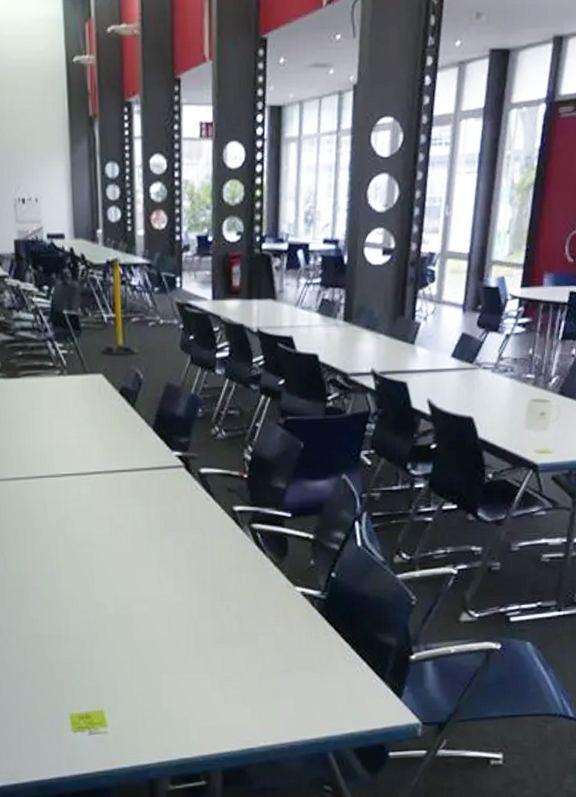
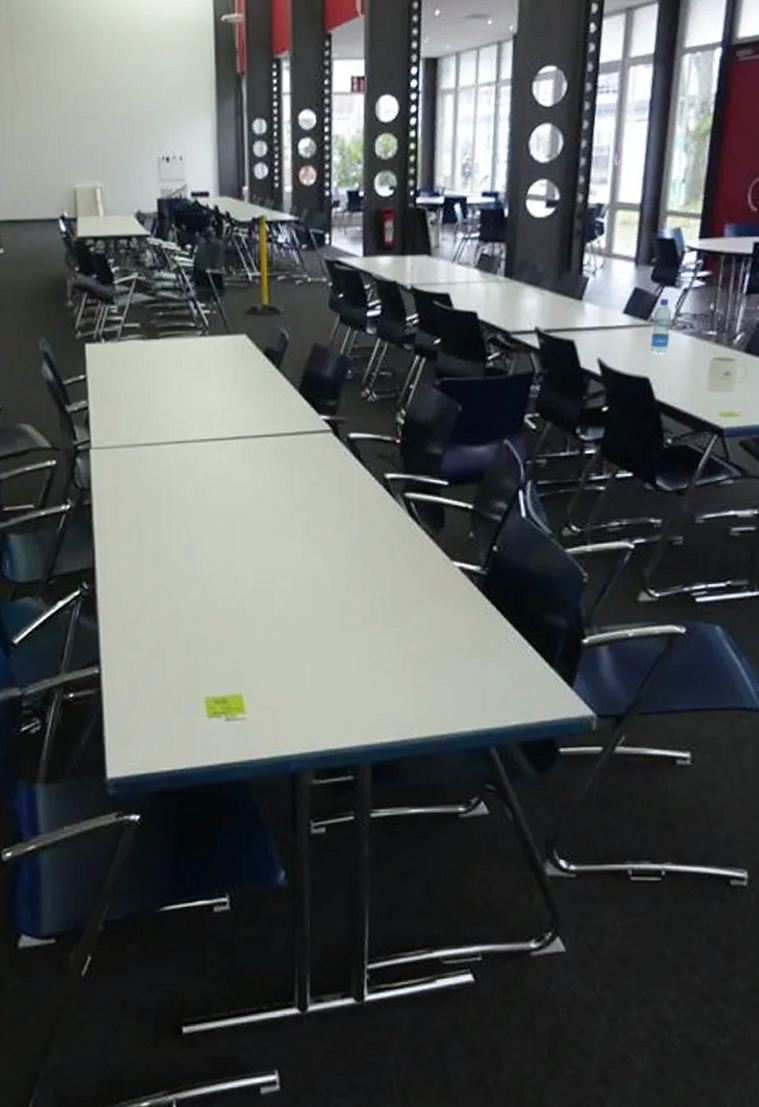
bottle: none [474,343,495,396] -> present [650,298,672,355]

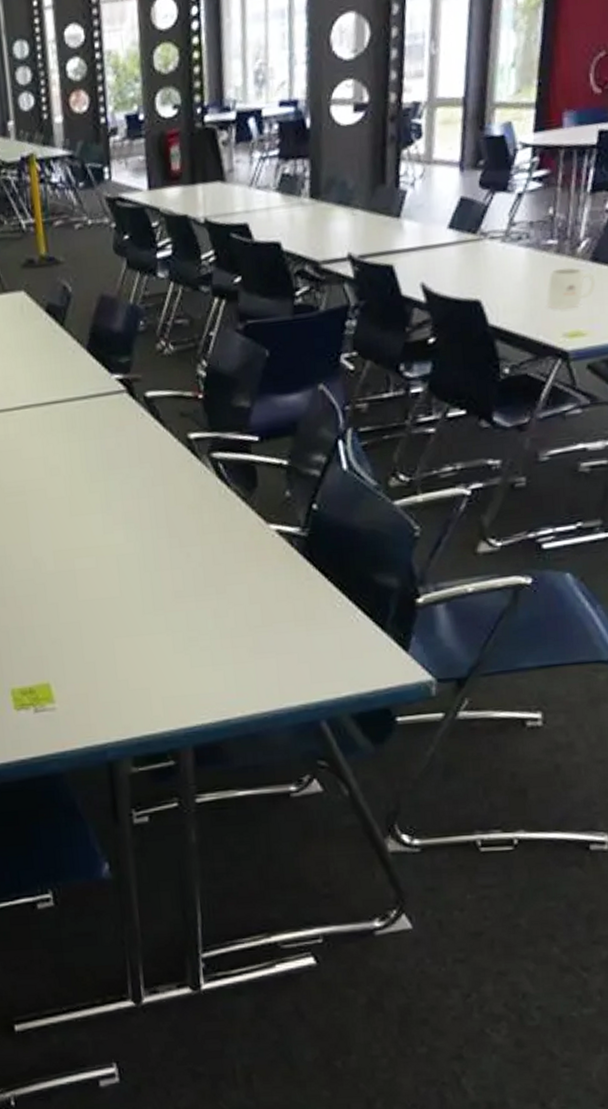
bottle: present [650,298,672,355] -> none [480,206,505,273]

